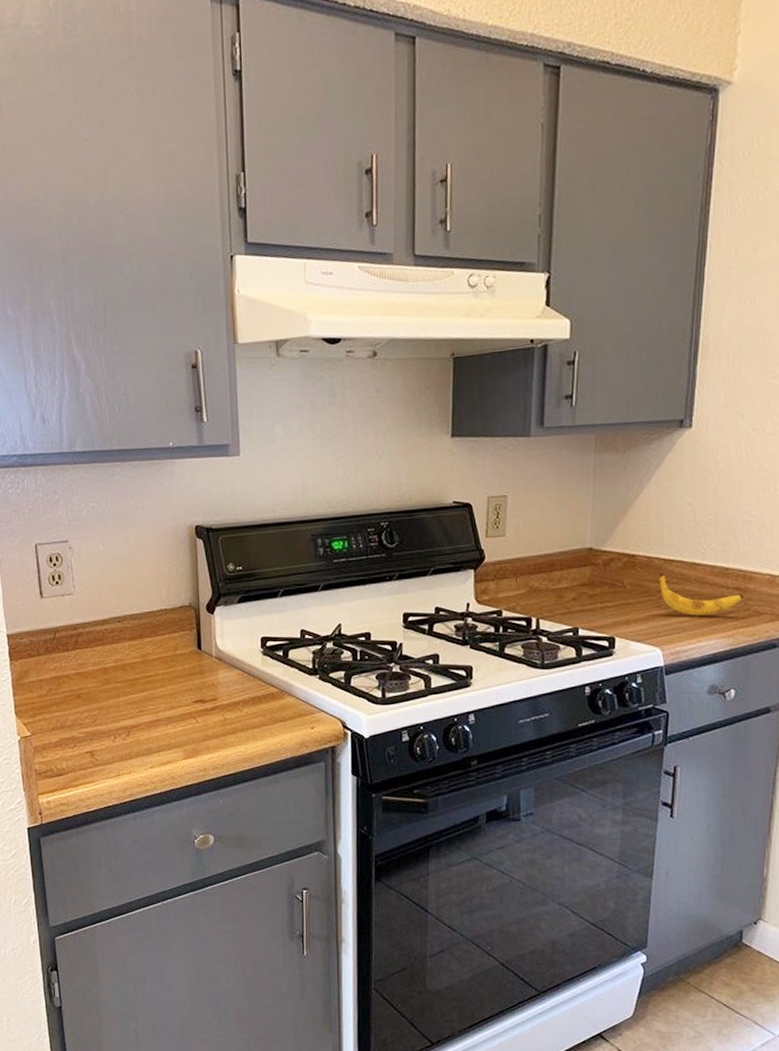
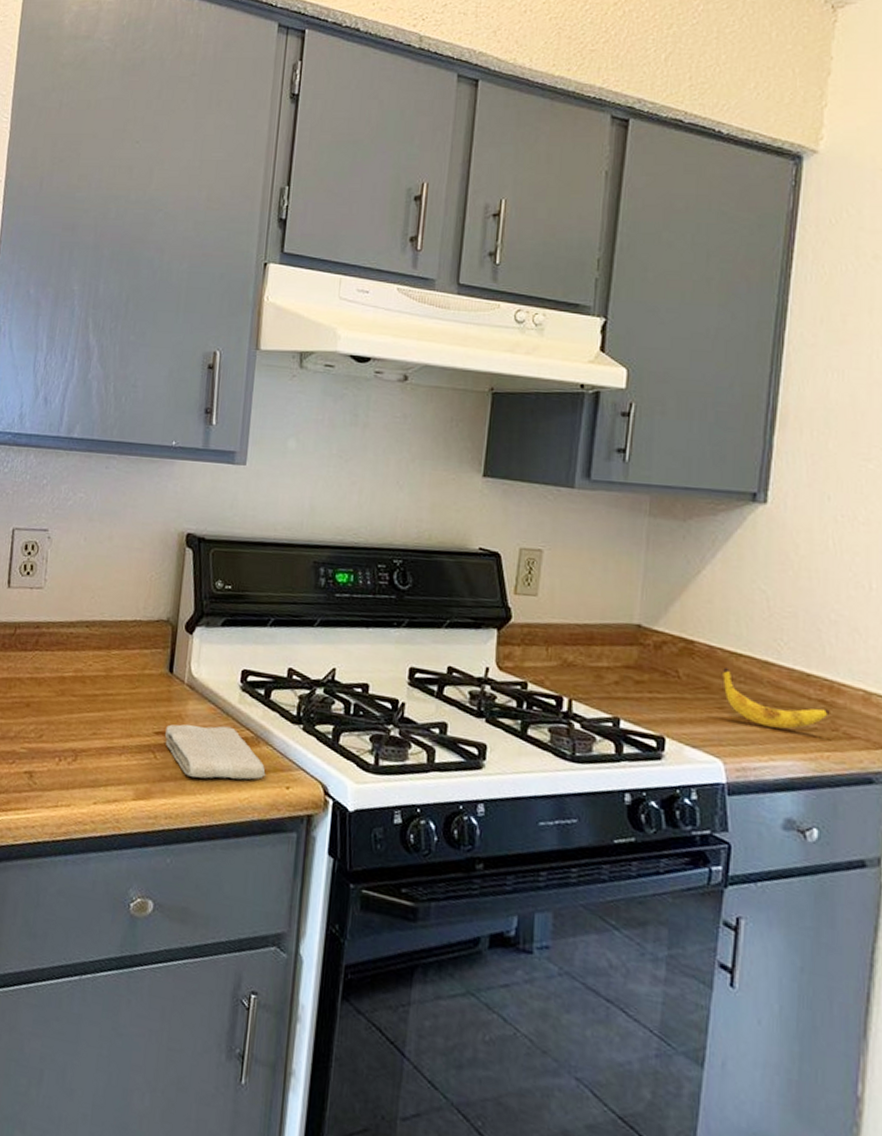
washcloth: none [202,686,293,732] -> present [164,724,266,780]

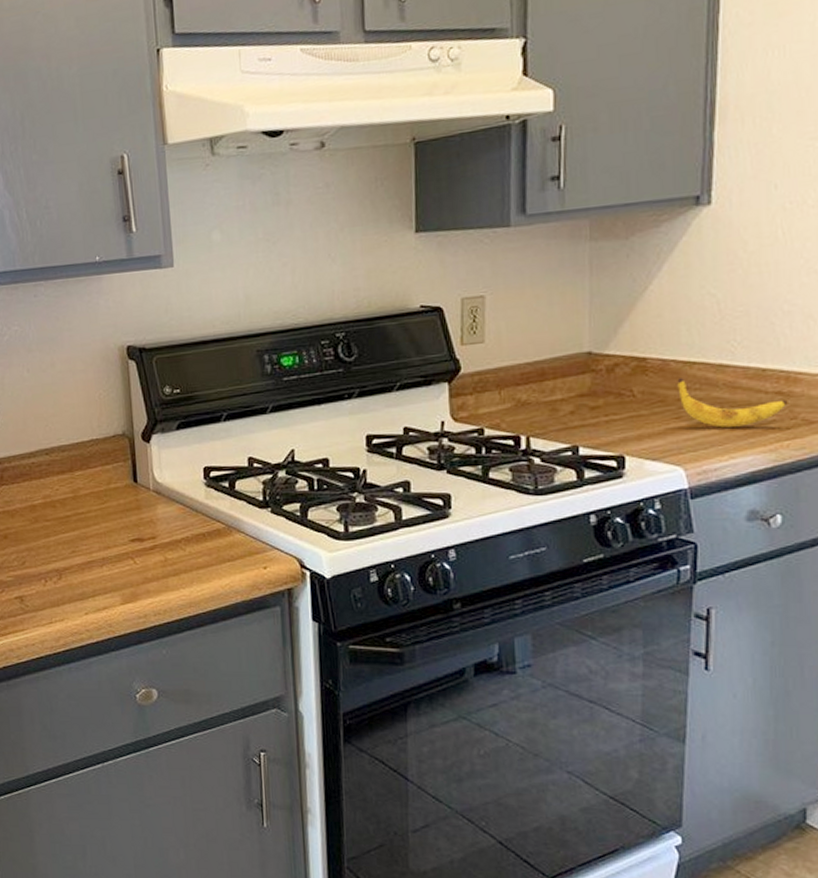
washcloth: present [164,724,266,780] -> none [139,522,242,574]

